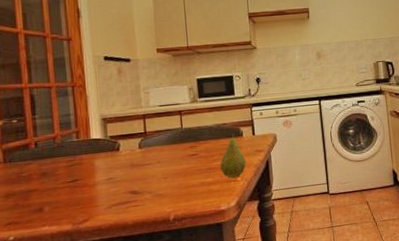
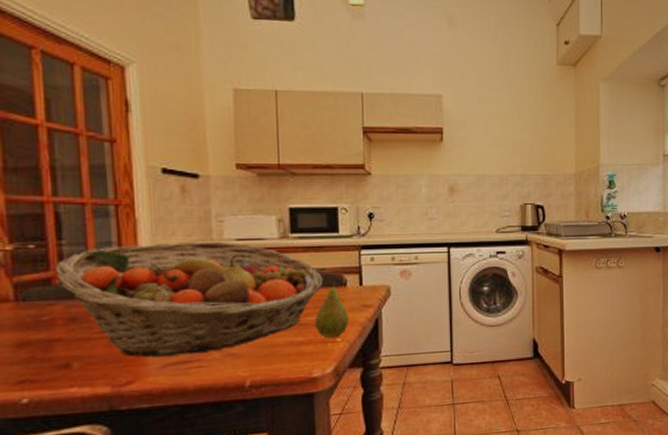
fruit basket: none [31,108,225,201] -> present [55,241,323,357]

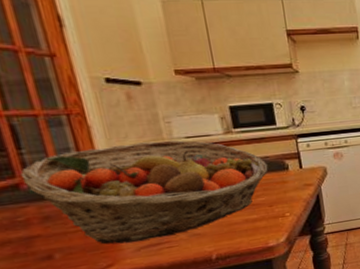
fruit: present [315,280,349,339] -> none [265,166,294,215]

